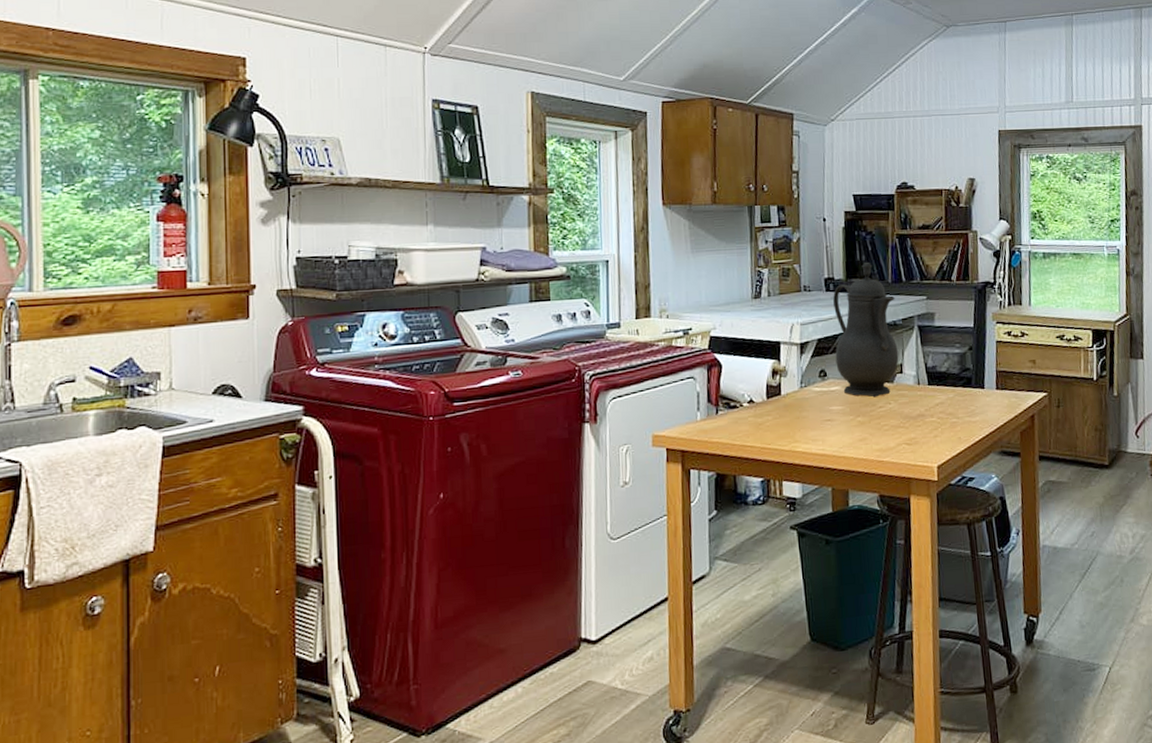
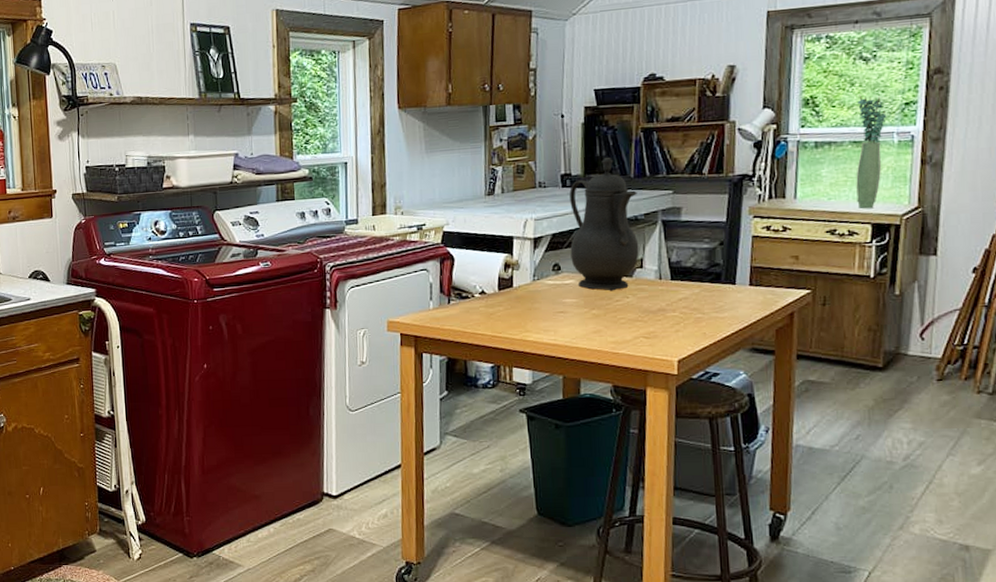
vase: none [1074,211,1098,315] -> present [856,95,887,208]

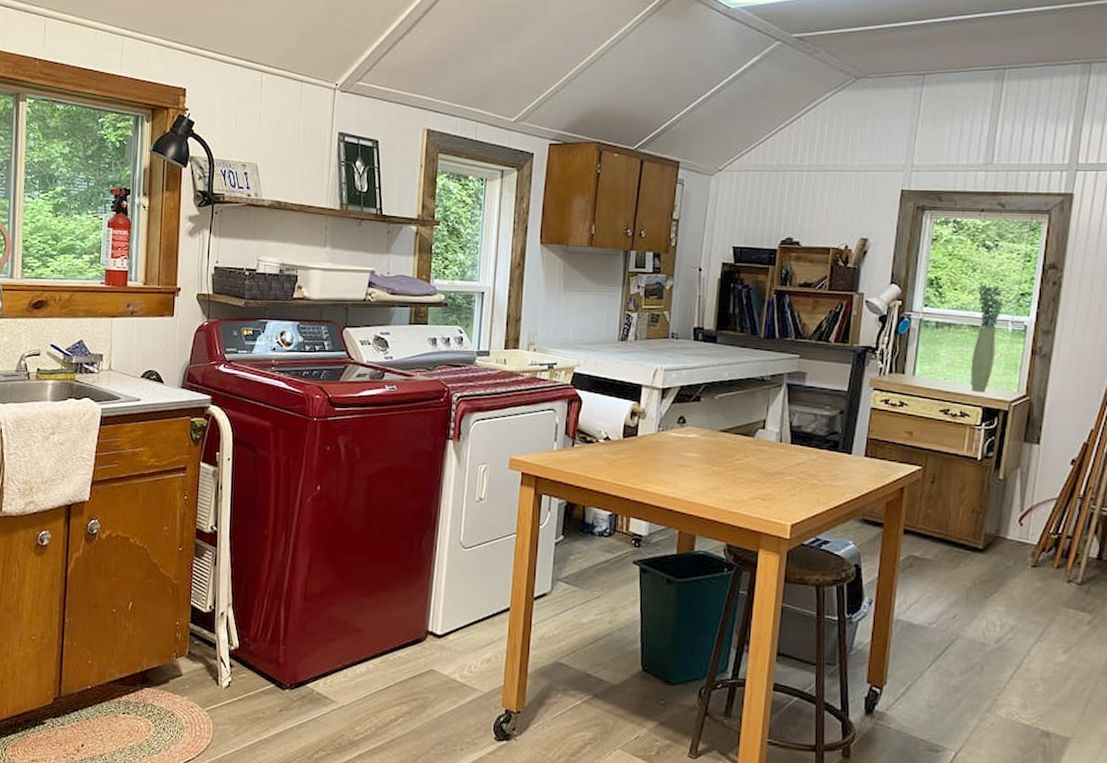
coffeepot: present [569,157,639,291] -> none [696,315,766,449]

